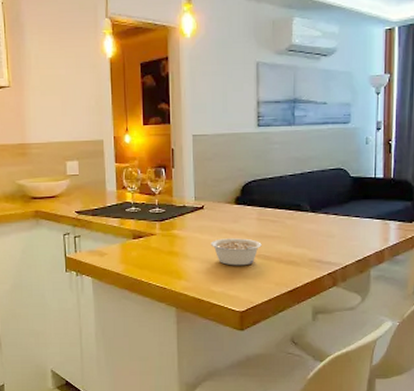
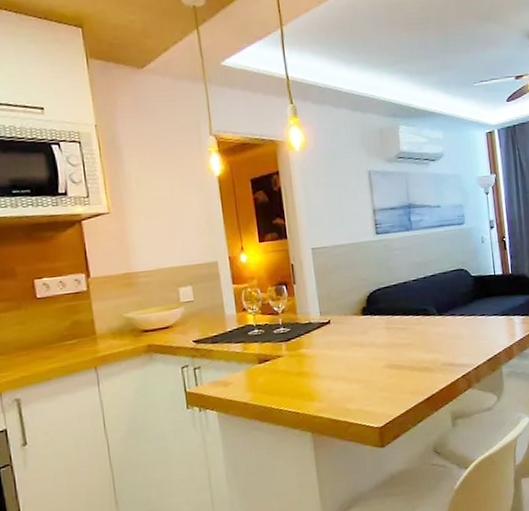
legume: present [210,238,262,266] -> none [341,349,393,380]

